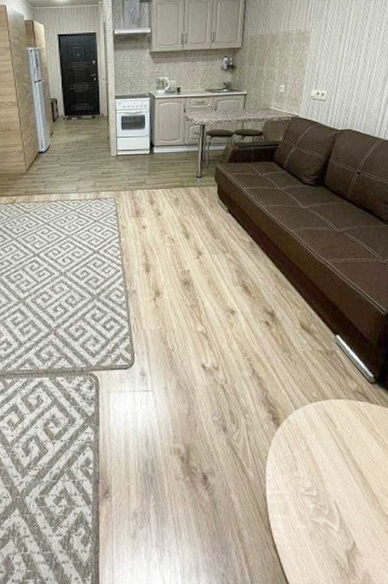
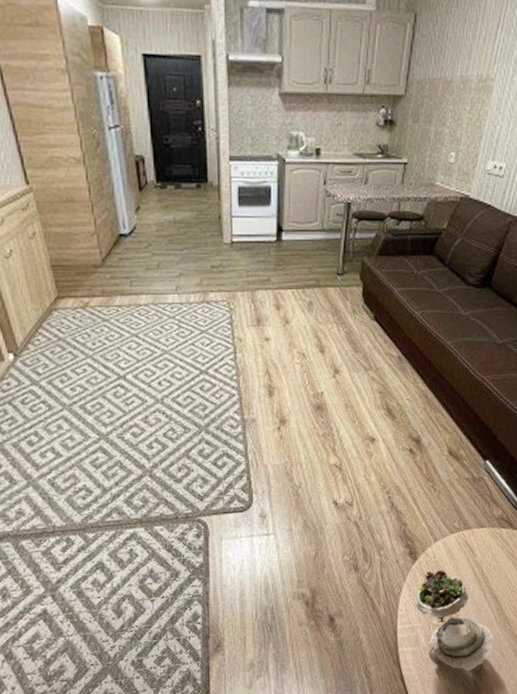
succulent plant: none [282,438,364,549] -> present [416,570,495,672]

